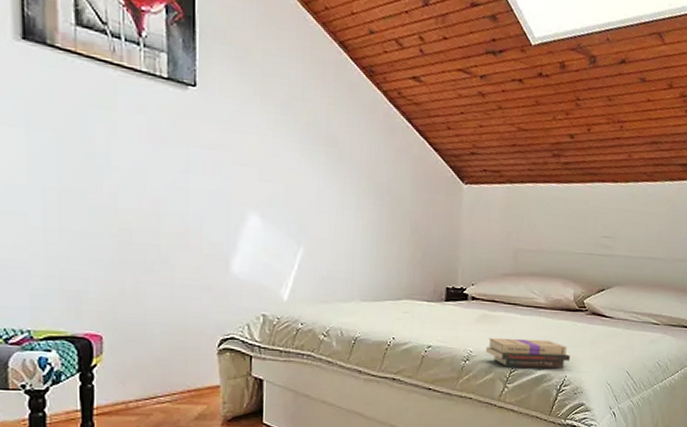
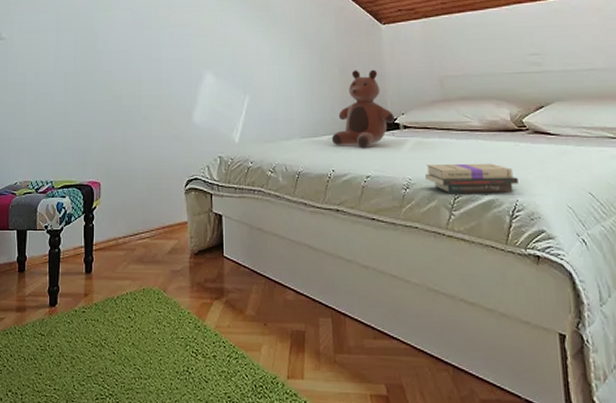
teddy bear: none [394,231,465,318] -> present [331,69,396,149]

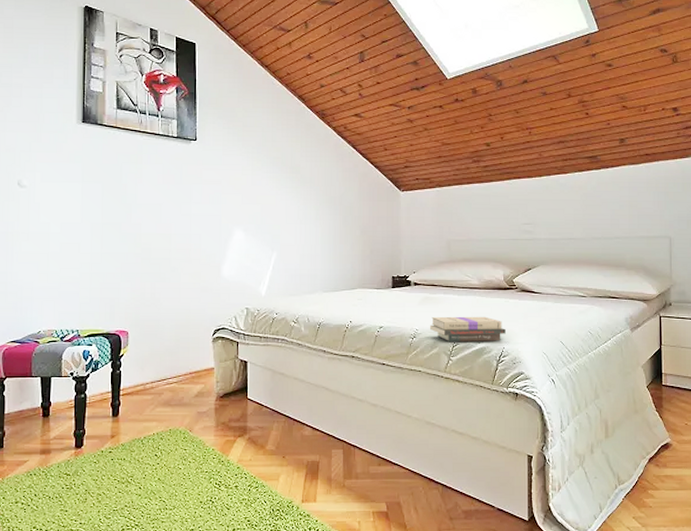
teddy bear: present [331,69,396,149] -> none [350,232,408,303]

